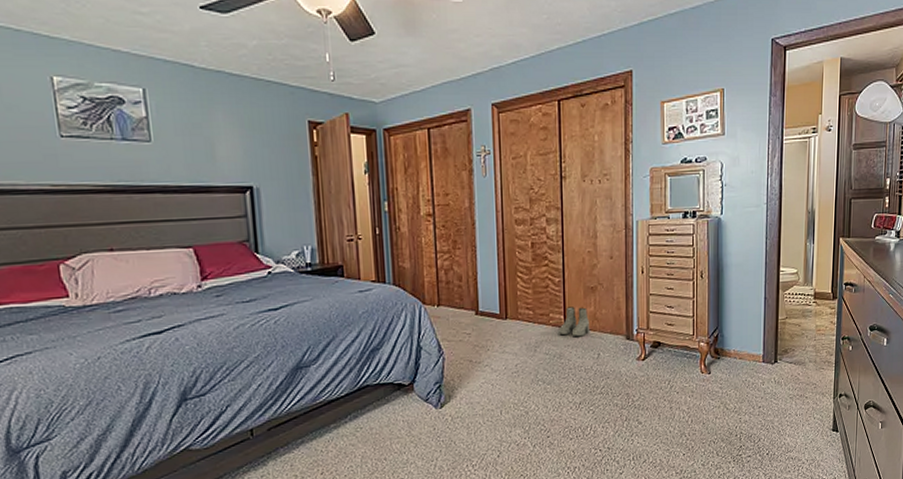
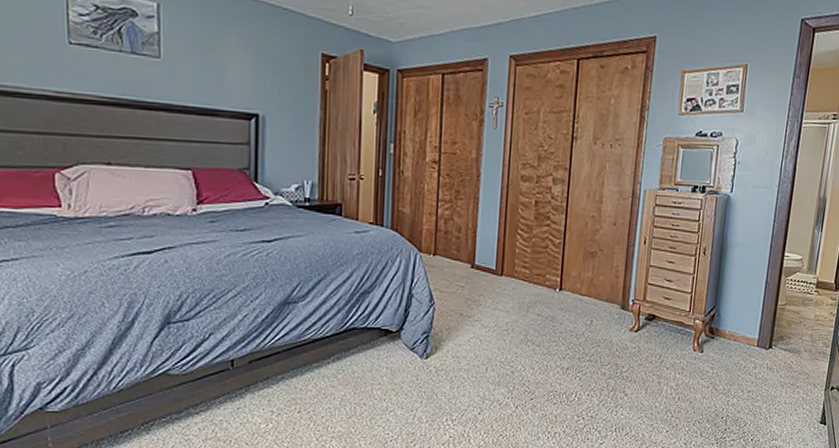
boots: present [559,306,589,337] -> none [553,270,586,302]

